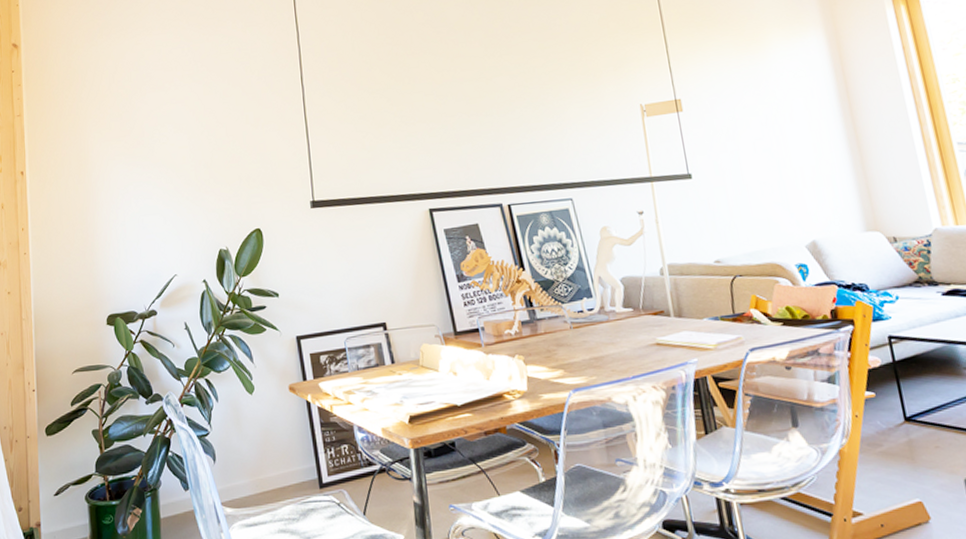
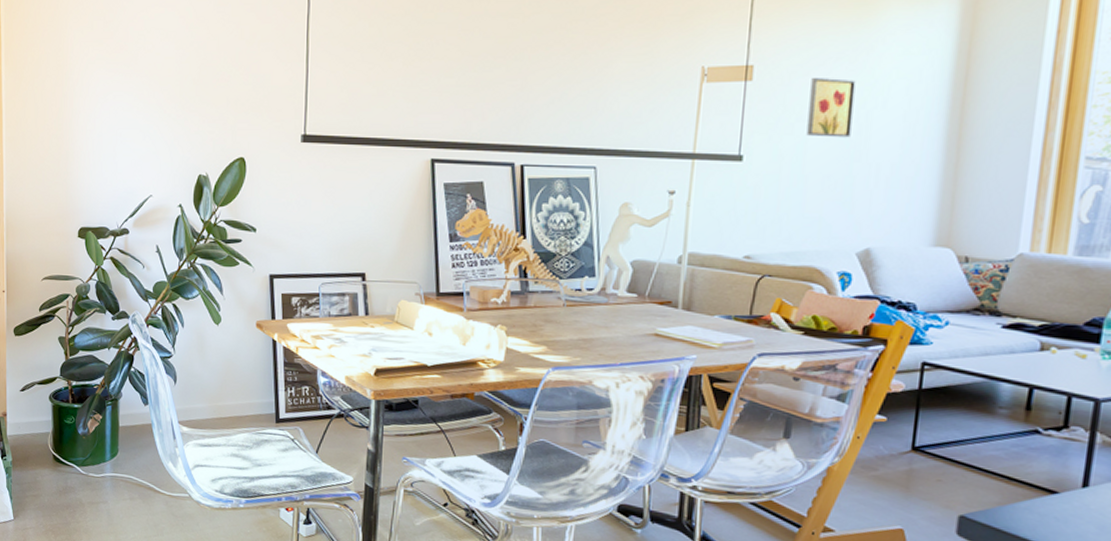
wall art: none [729,102,773,151] -> present [806,77,856,138]

